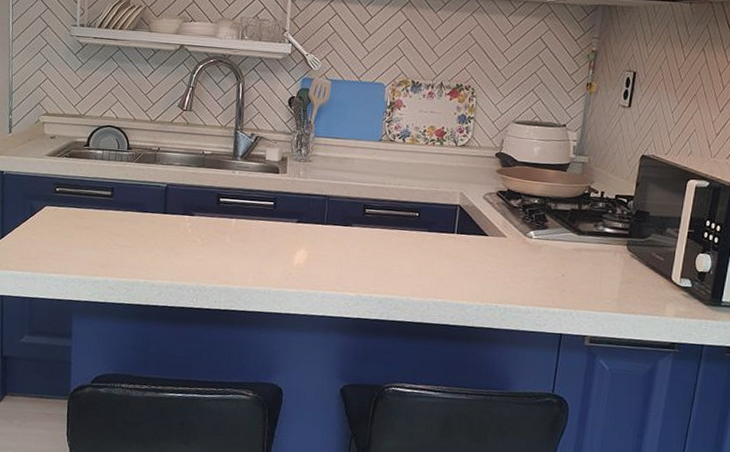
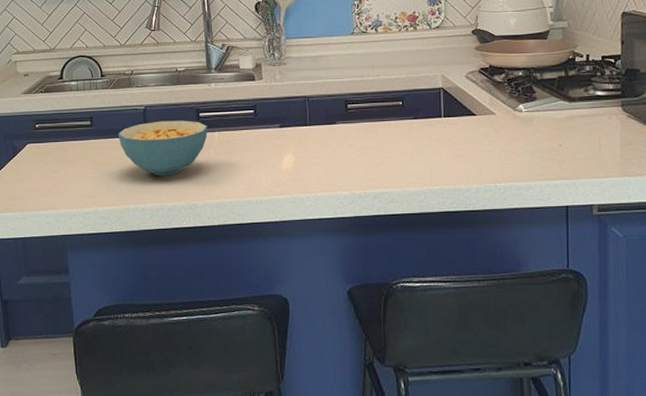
cereal bowl: none [137,200,226,256] -> present [118,120,208,176]

